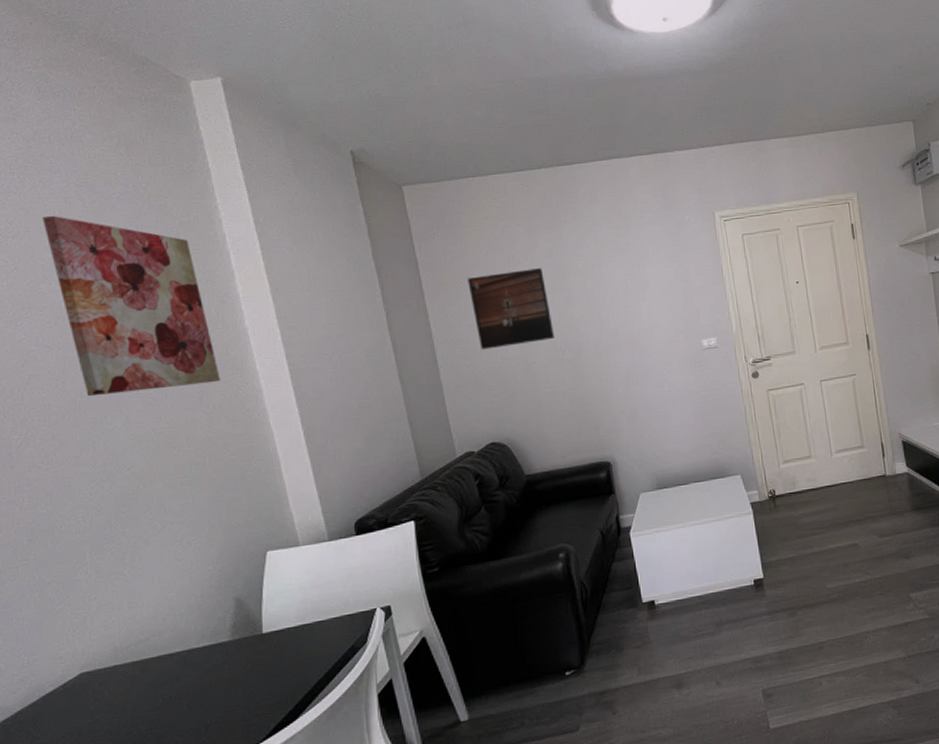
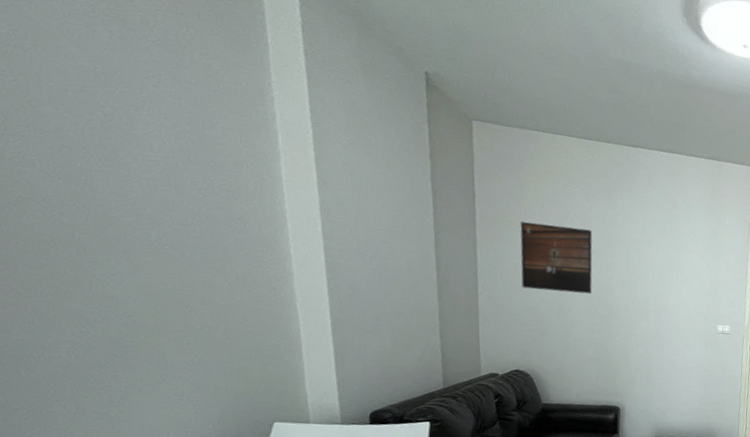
wall art: present [42,215,220,397] -> none [56,35,249,255]

